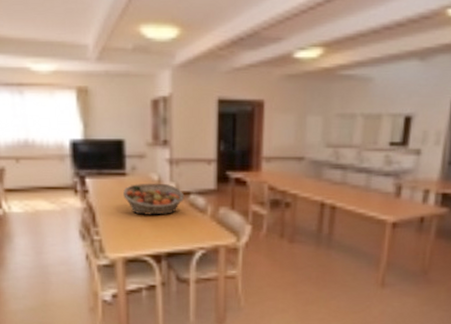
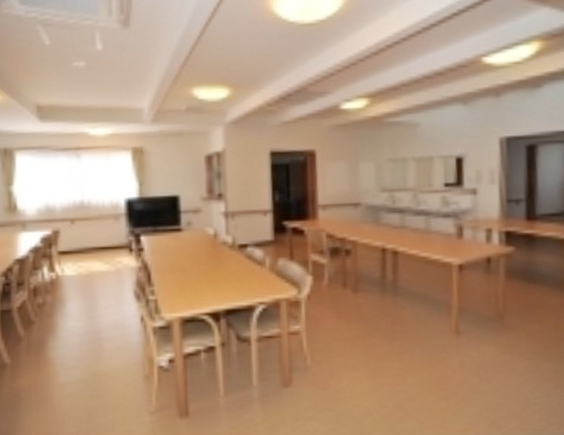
fruit basket: present [123,183,185,215] -> none [179,237,242,271]

